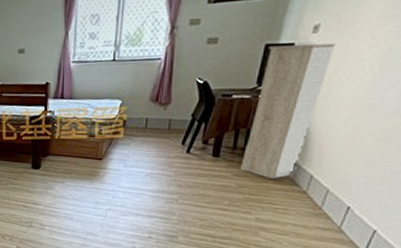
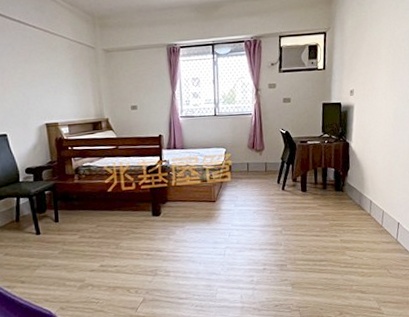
storage cabinet: present [240,43,336,179] -> none [323,103,366,207]

